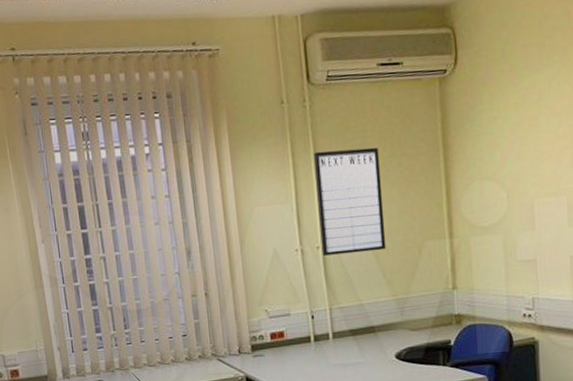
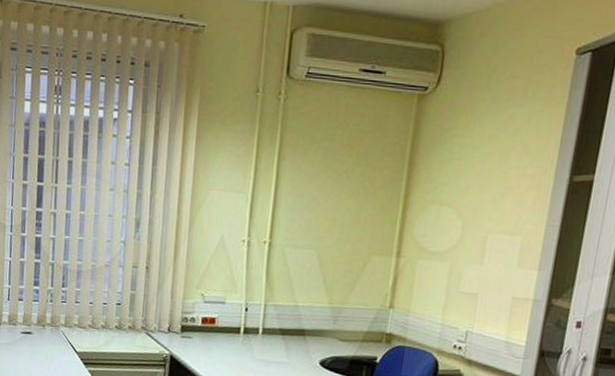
writing board: present [313,147,387,256] -> none [267,147,344,257]

